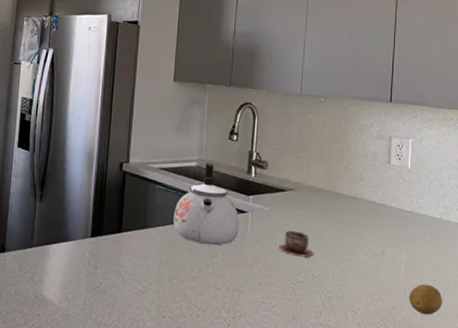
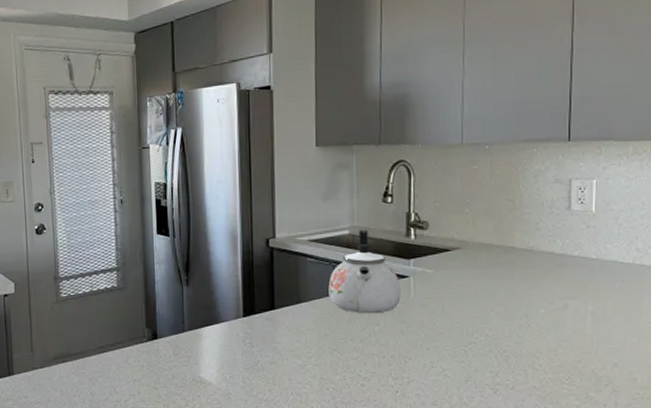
cup: present [278,231,314,258] -> none [445,291,487,318]
fruit: present [409,284,443,315] -> none [597,334,638,366]

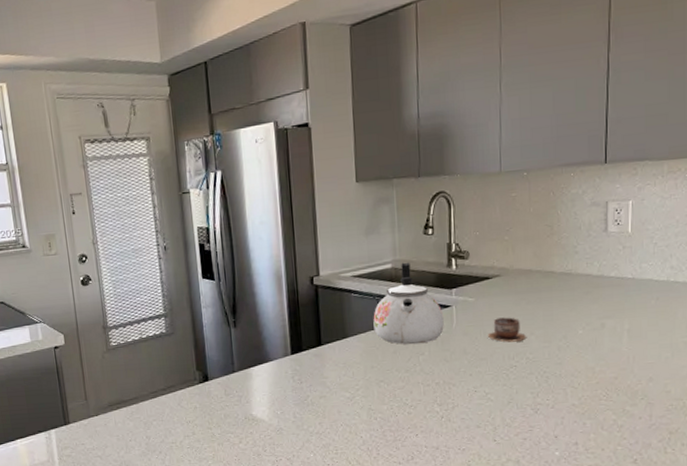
cup: none [445,291,487,318] -> present [487,317,527,343]

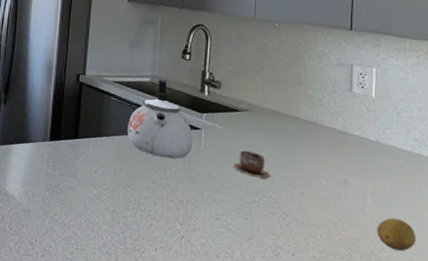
fruit: none [633,349,671,380] -> present [376,217,417,252]

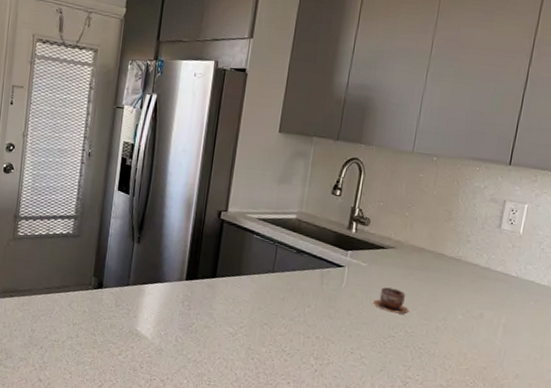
kettle: present [127,79,193,159] -> none [268,216,336,297]
fruit: present [376,217,417,252] -> none [502,347,539,378]

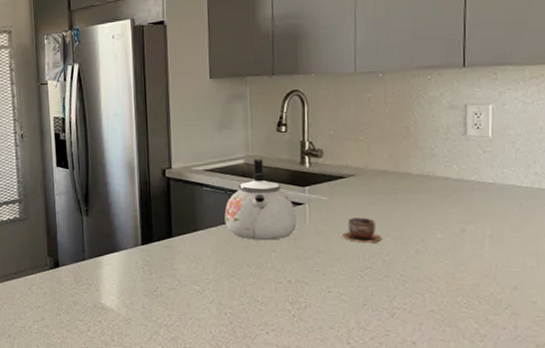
kettle: none [268,216,336,297] -> present [224,158,297,241]

